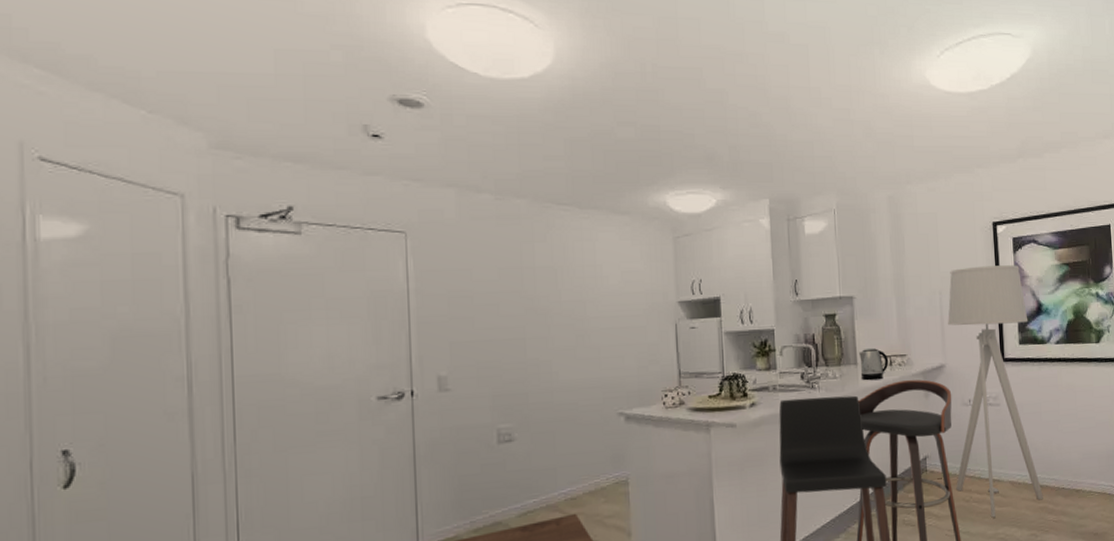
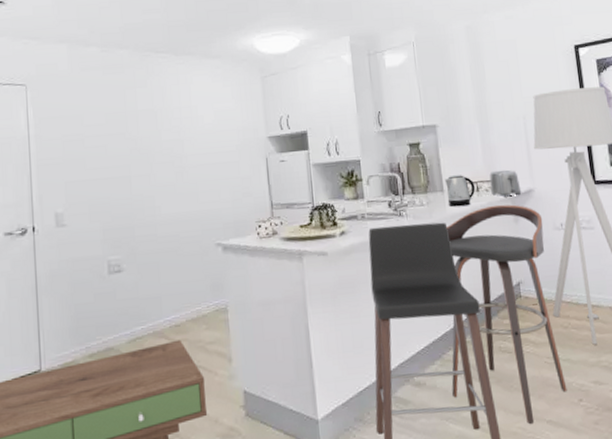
toaster: none [903,344,934,372] -> present [489,169,522,197]

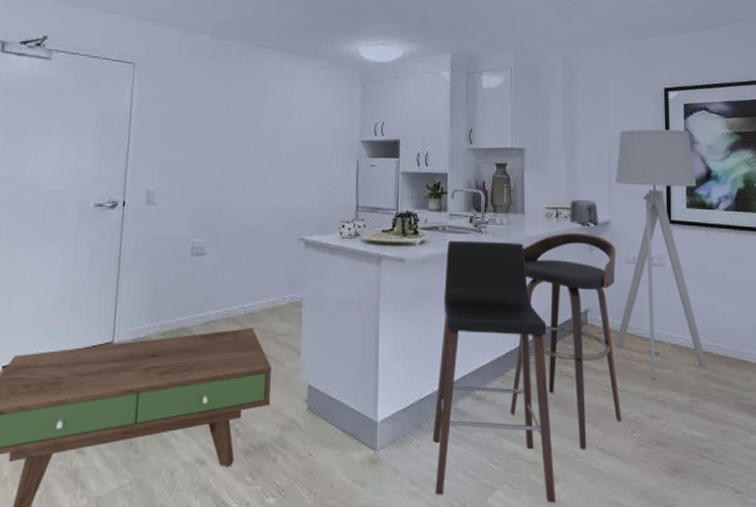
kettle: present [445,174,476,208] -> none [527,198,555,230]

